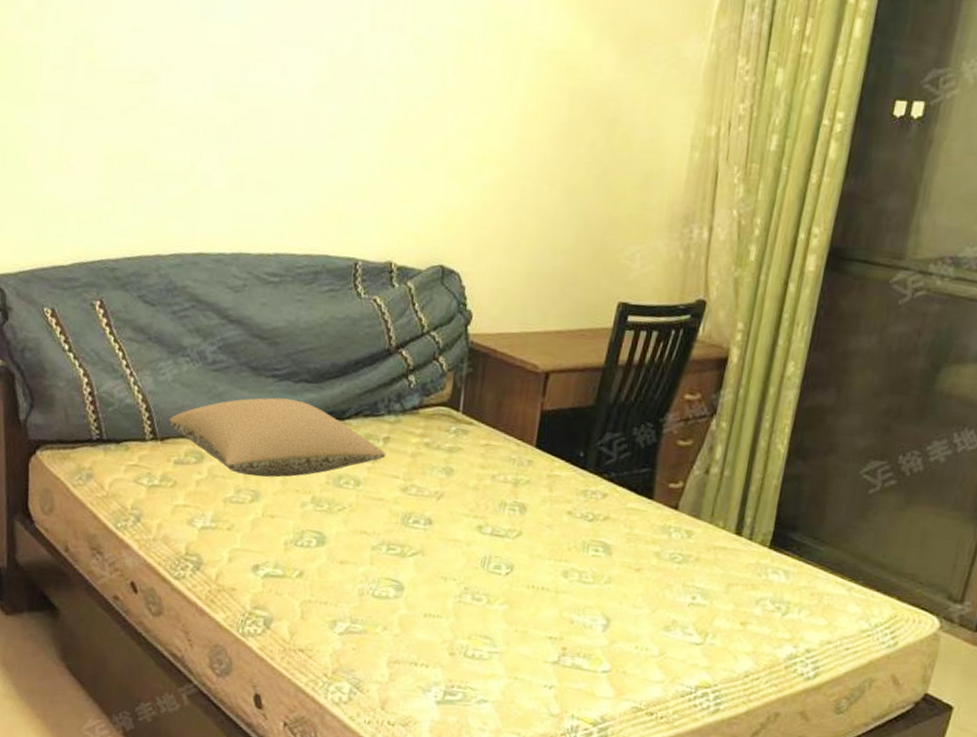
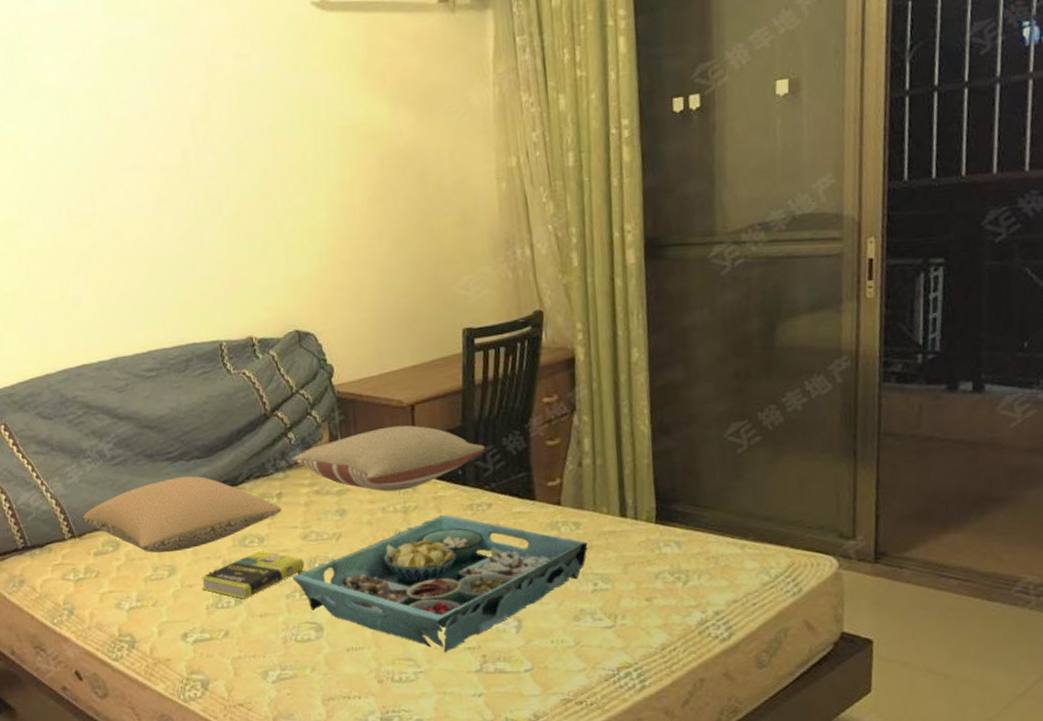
book: none [284,494,399,542] -> present [200,551,305,599]
serving tray: none [382,495,696,638] -> present [292,514,588,653]
pillow: none [406,390,613,461] -> present [291,425,485,492]

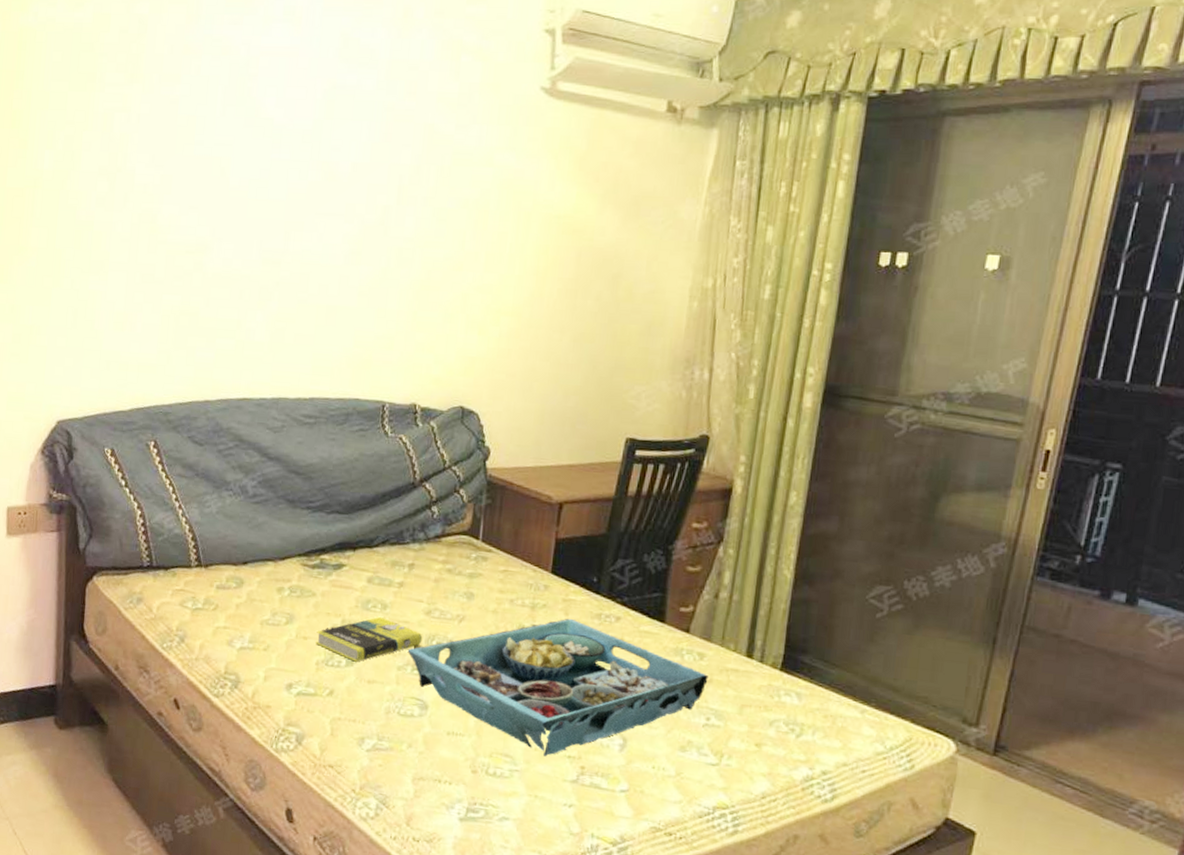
pillow: present [82,476,282,553] -> none [212,527,411,602]
pillow: present [291,425,485,492] -> none [429,520,625,586]

